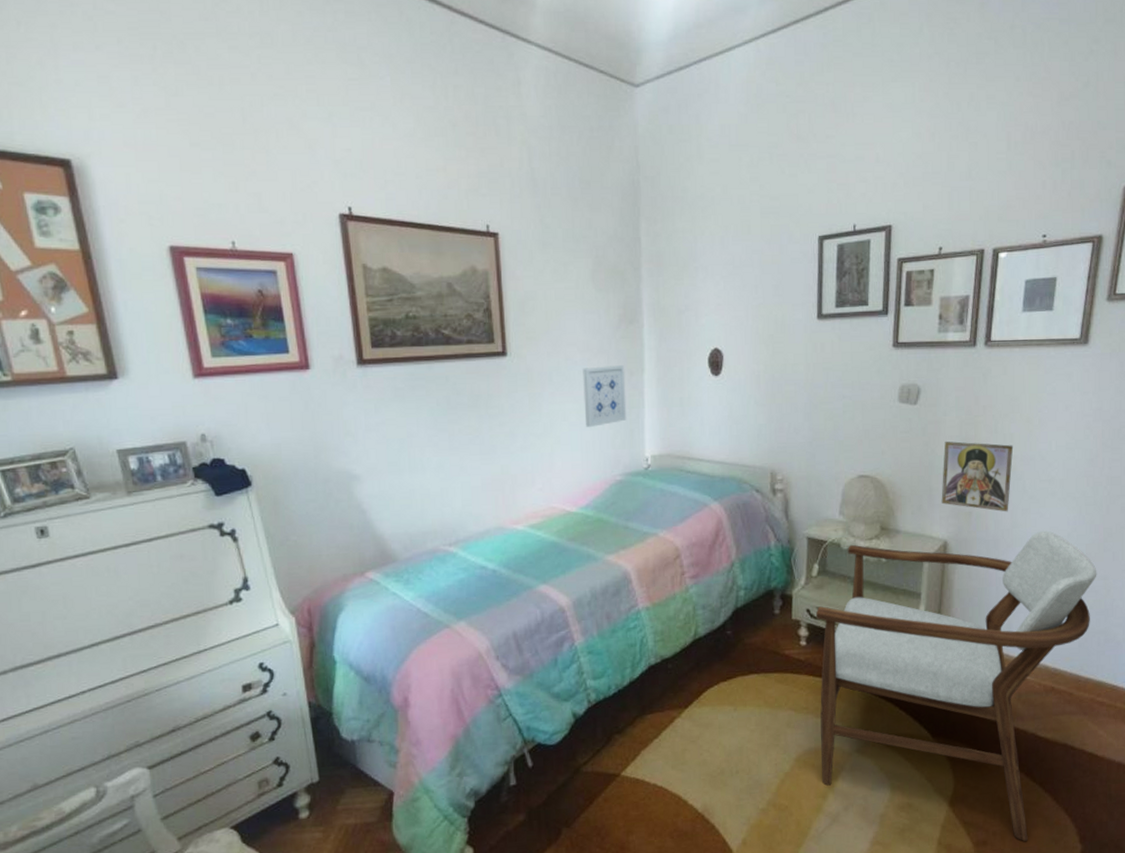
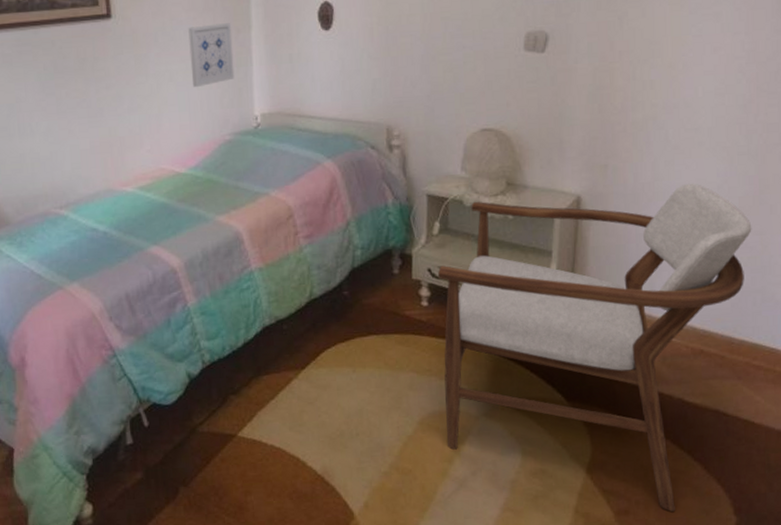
religious icon: present [941,441,1014,512] -> none [573,90,654,164]

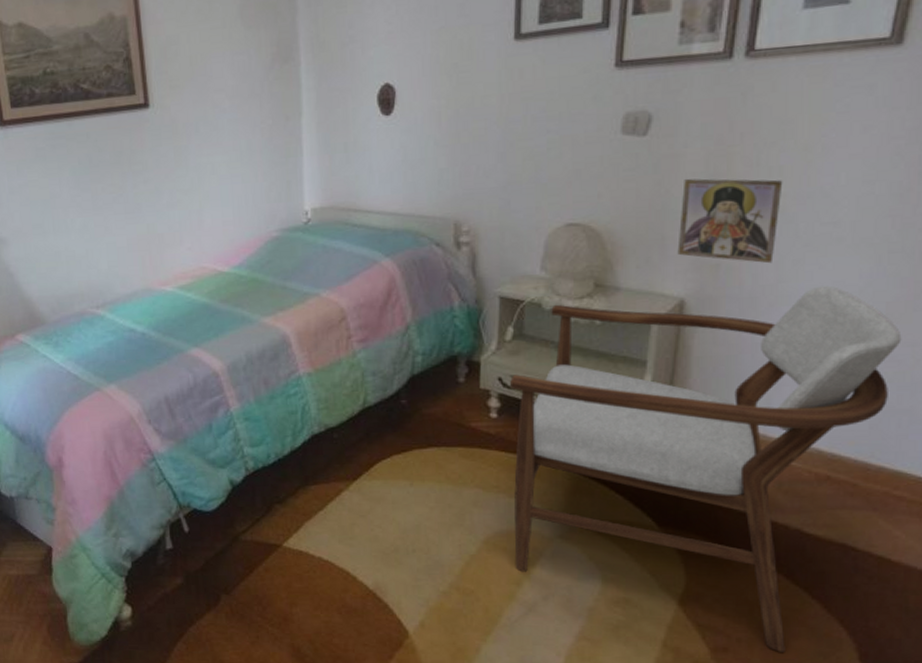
wall art: present [188,23,235,88] -> none [232,110,283,181]
religious icon: none [573,90,654,164] -> present [677,178,783,264]

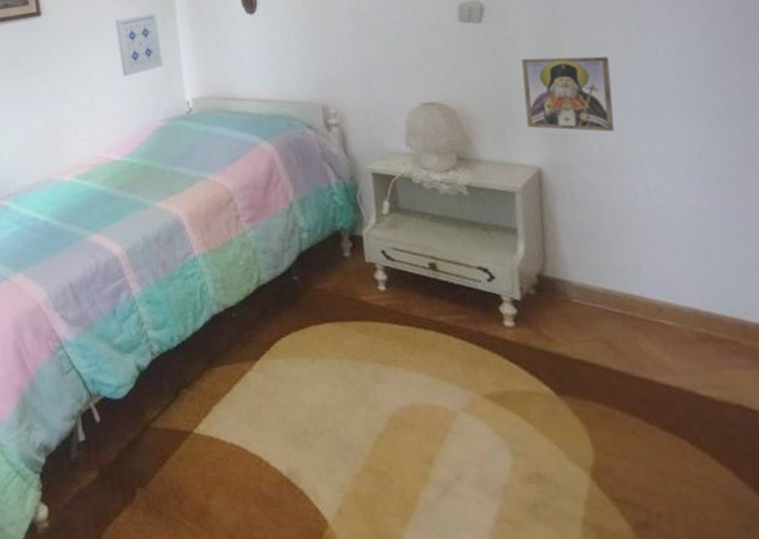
wall art: none [232,110,283,181] -> present [115,13,164,77]
armchair: present [509,285,902,652] -> none [392,150,748,526]

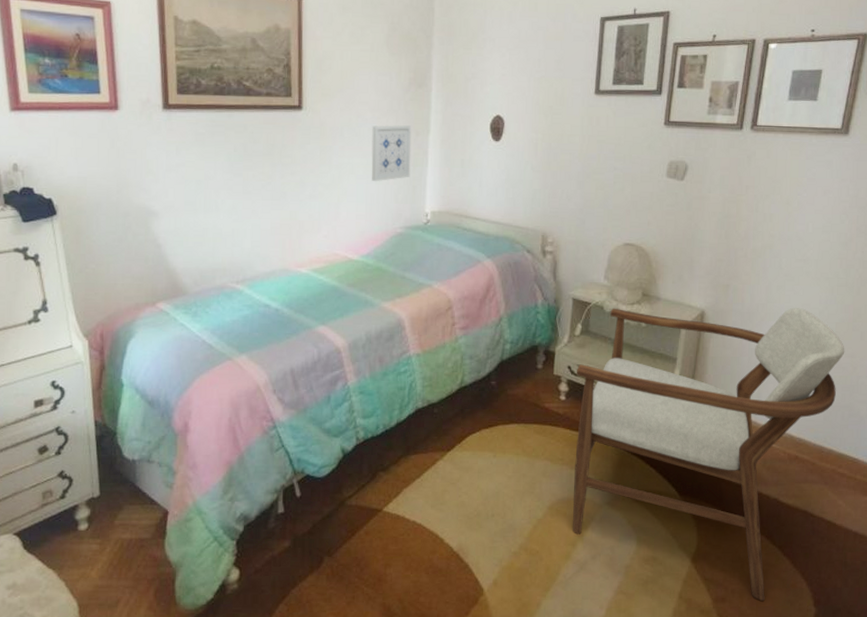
armchair: none [392,150,748,526] -> present [573,307,845,601]
religious icon: present [521,56,615,132] -> none [701,217,773,287]

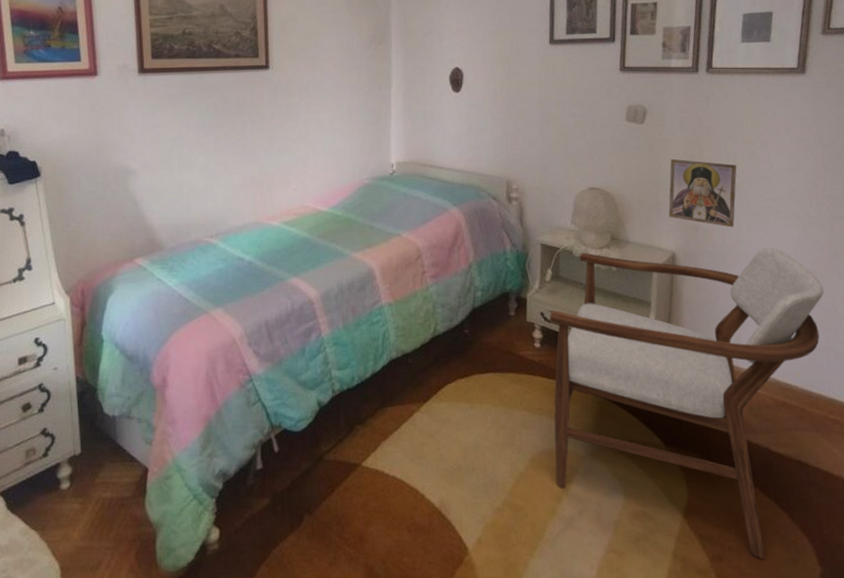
wall art: present [371,125,412,182] -> none [336,80,375,135]
religious icon: none [701,217,773,287] -> present [668,159,737,228]

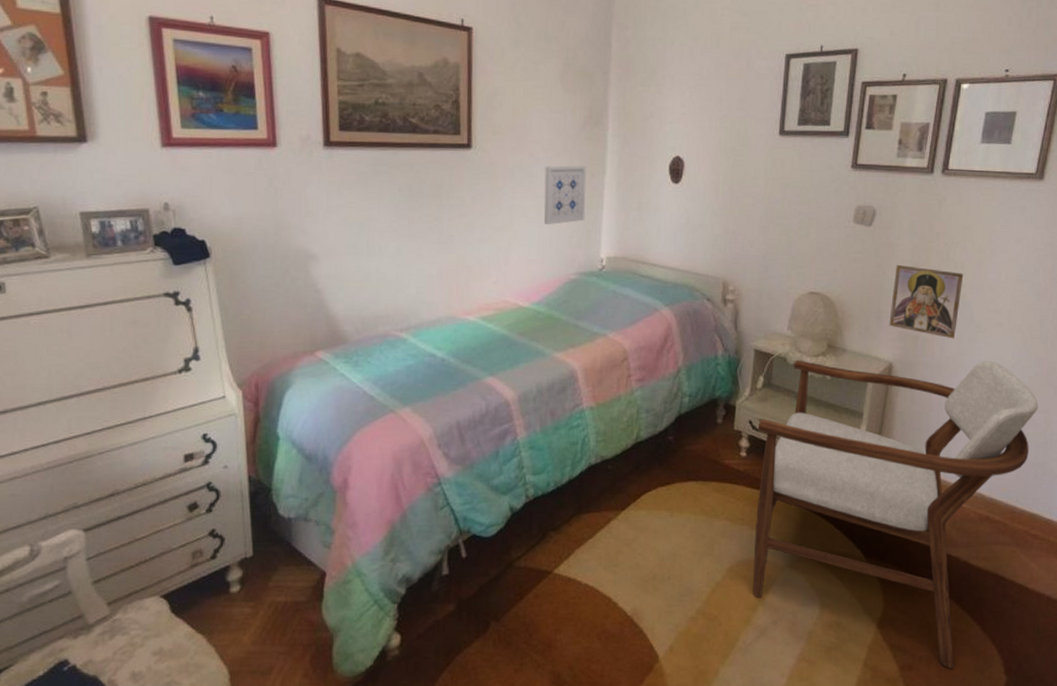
wall art: none [336,80,375,135] -> present [543,165,587,226]

